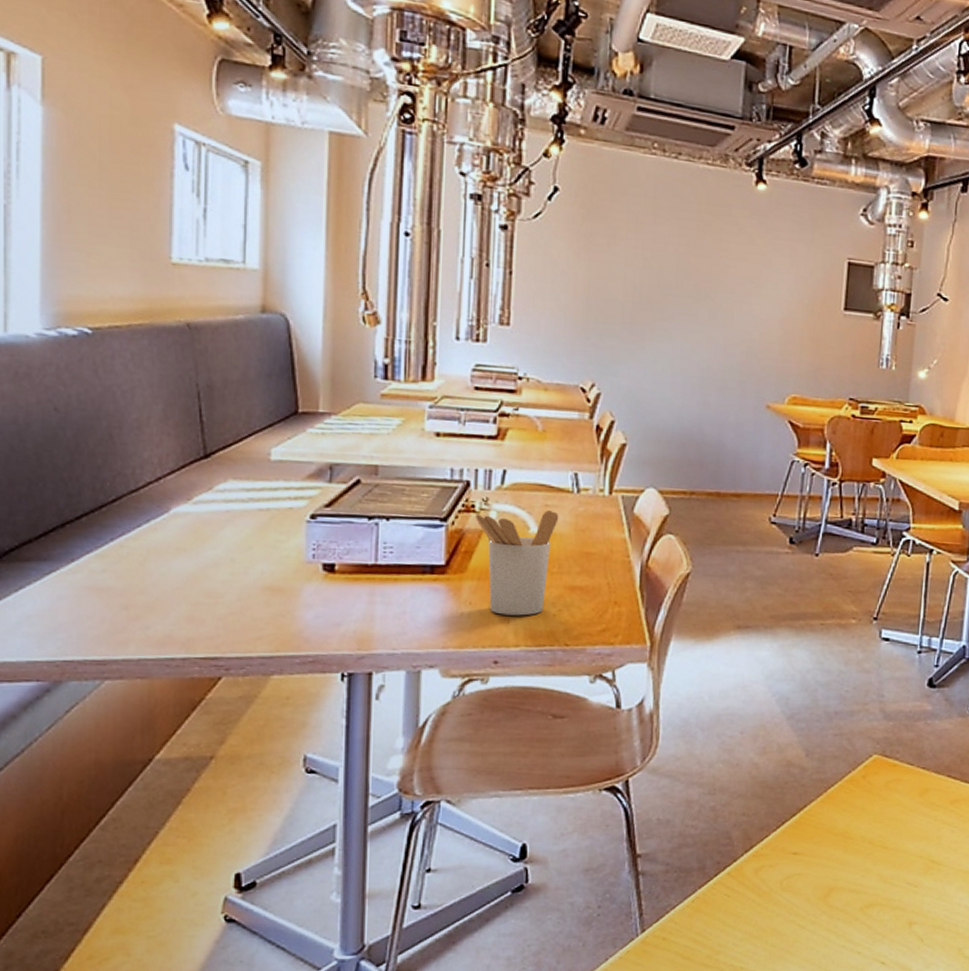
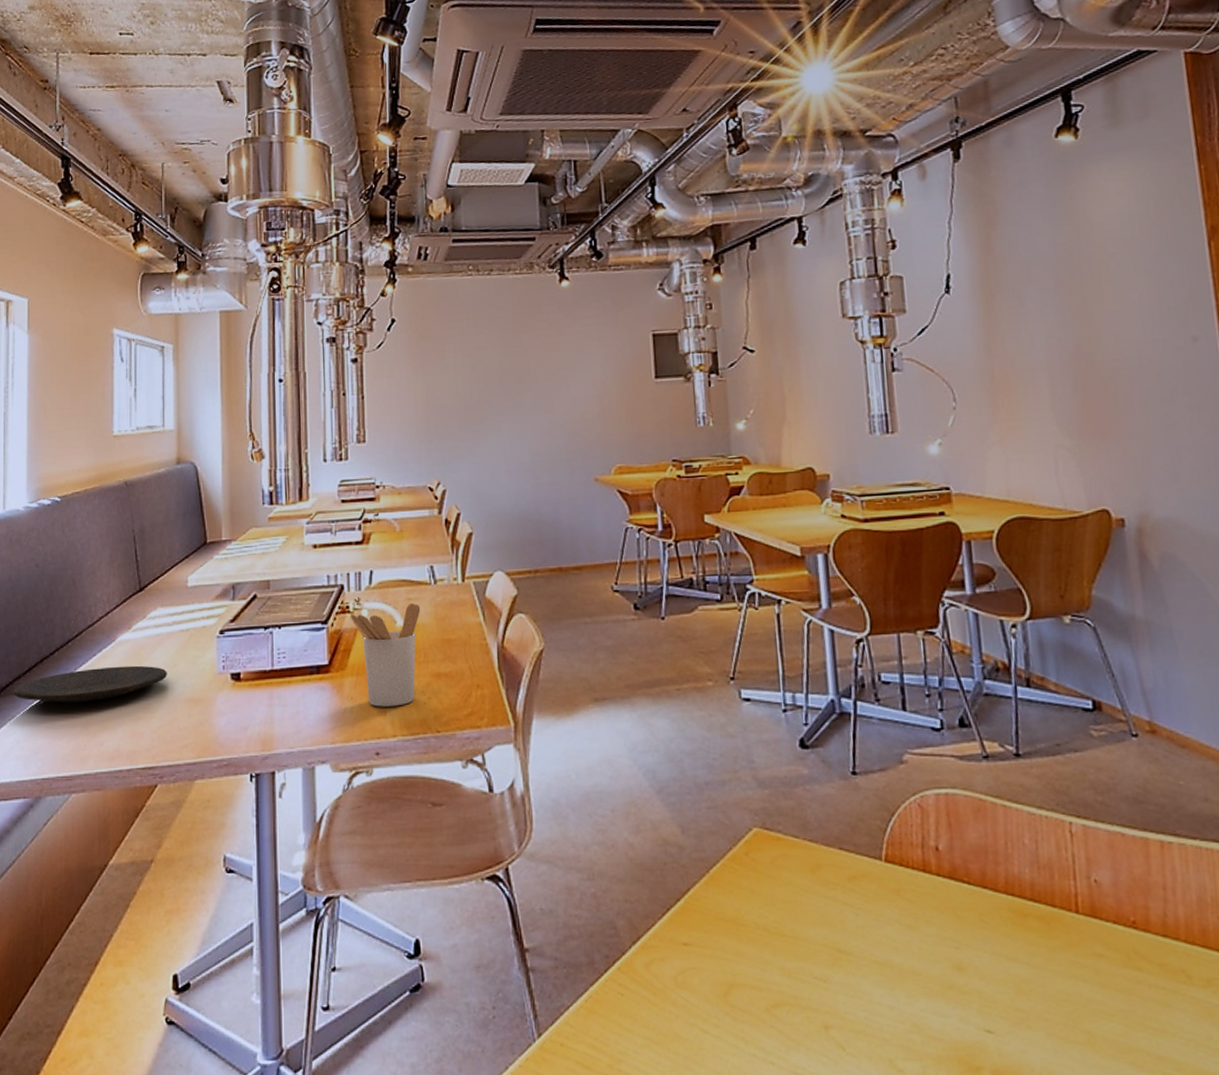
plate: none [21,541,239,579] -> present [13,665,167,703]

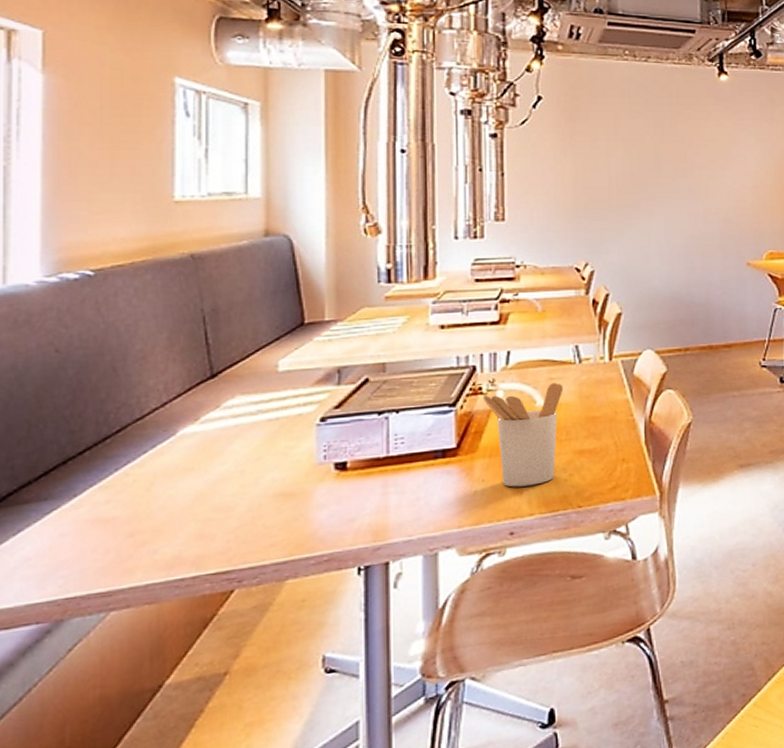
plate: present [13,665,167,703] -> none [20,460,249,510]

